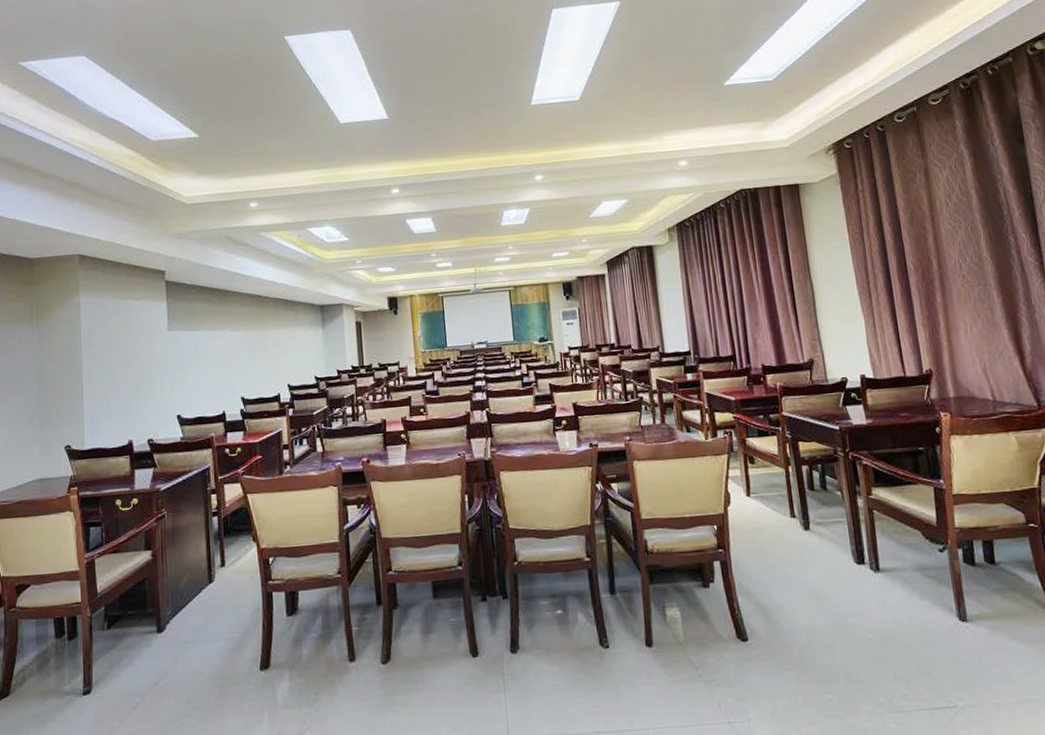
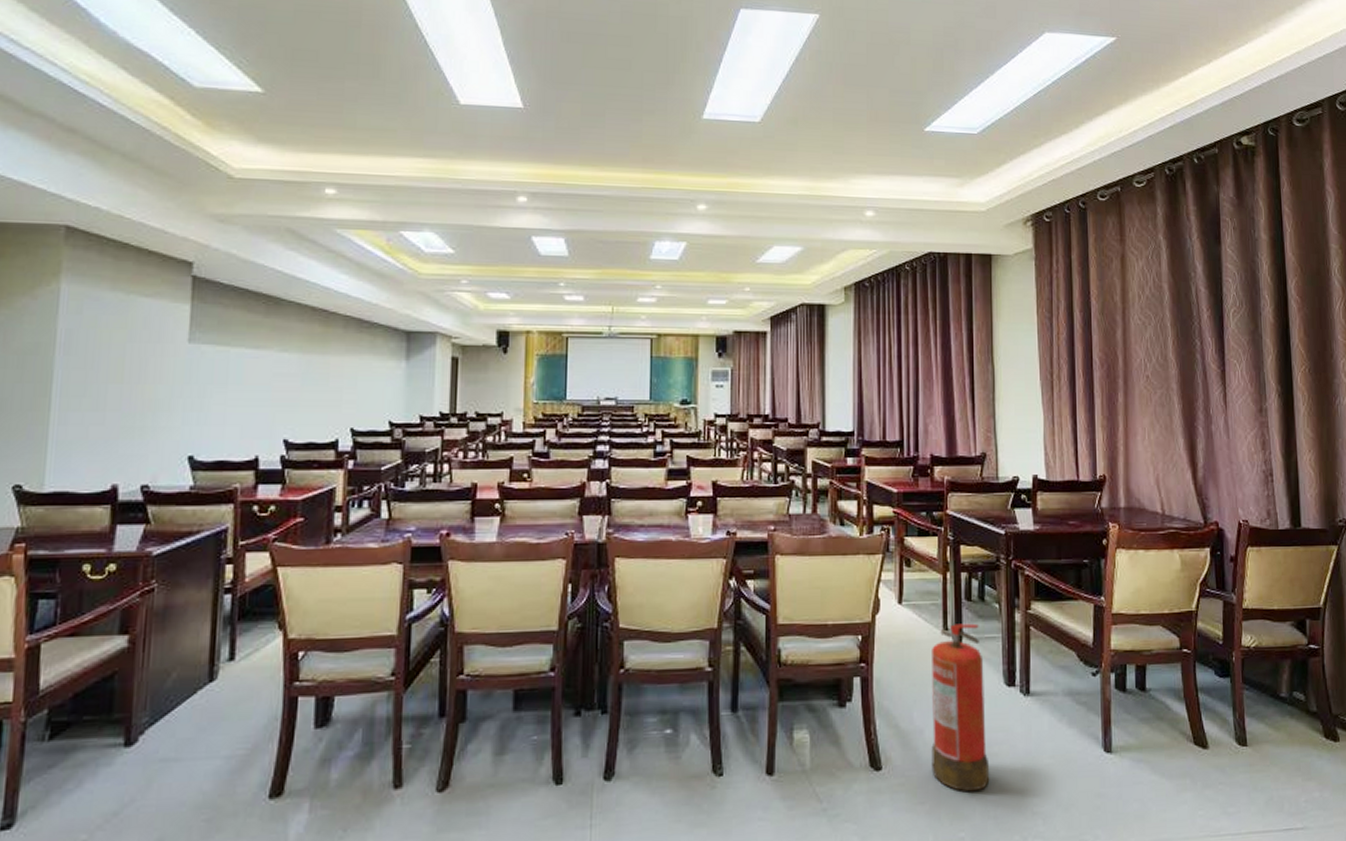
fire extinguisher: none [782,510,850,659] -> present [931,623,990,792]

